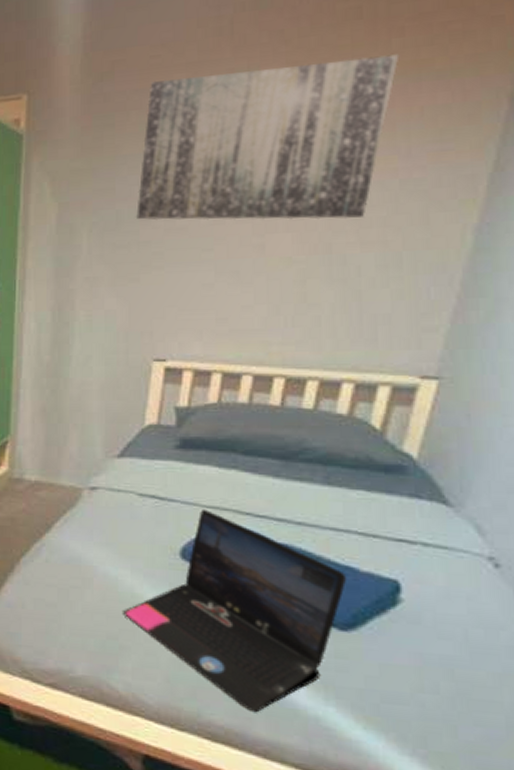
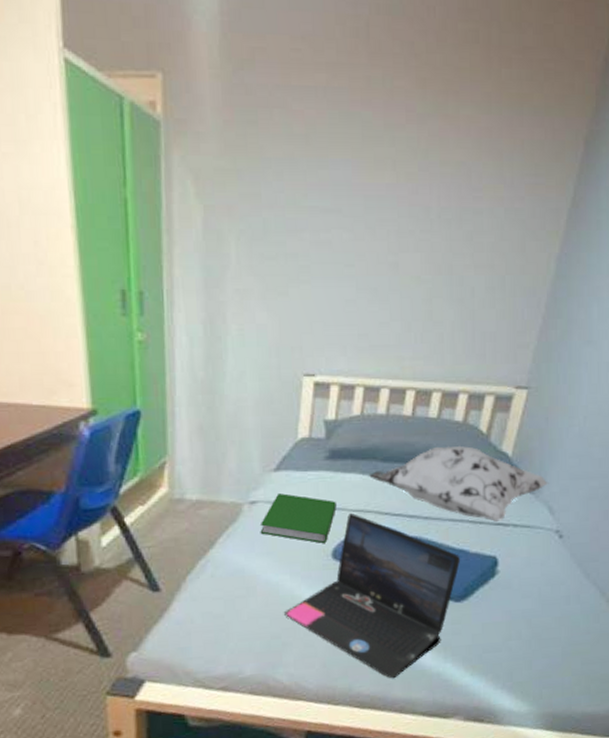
hardcover book: none [99,481,187,539] -> present [260,493,336,543]
wall art: present [136,54,400,221] -> none [283,77,507,241]
decorative pillow: none [225,441,476,537] -> present [368,445,549,522]

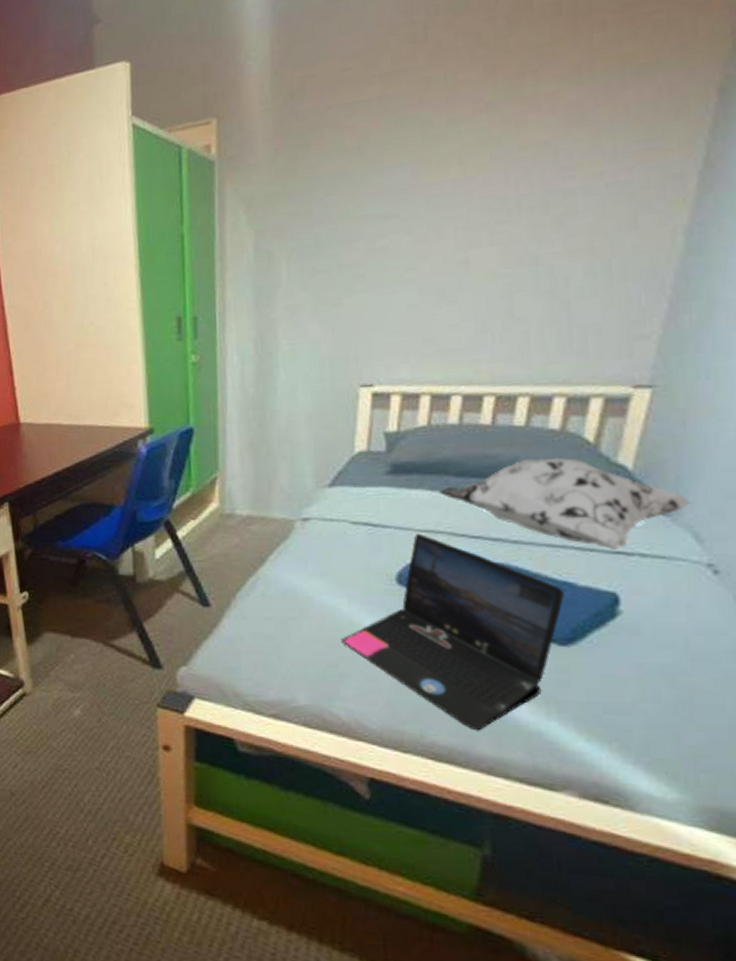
hardcover book: present [260,493,336,543] -> none [313,510,401,565]

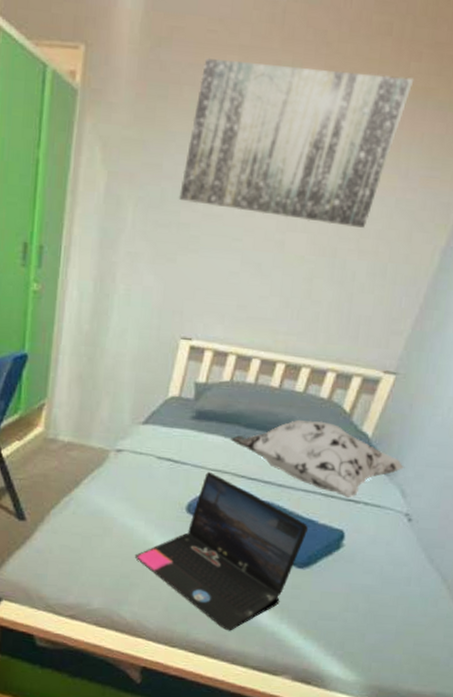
wall art: none [335,50,602,242] -> present [179,57,414,228]

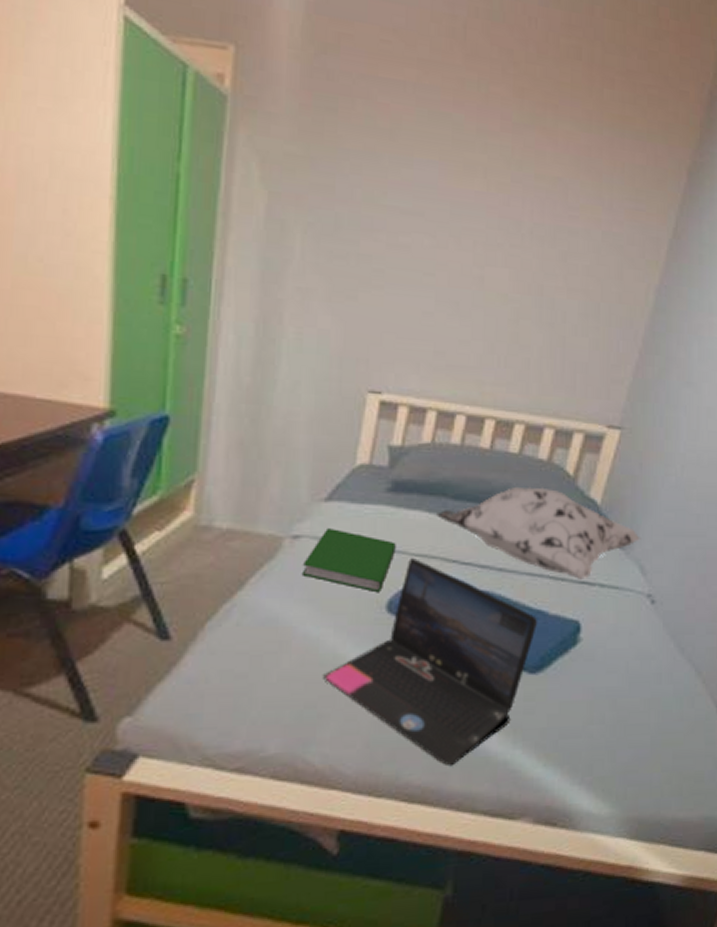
hardcover book: none [122,445,197,496] -> present [301,528,396,592]
wall art: present [179,57,414,228] -> none [357,69,609,263]

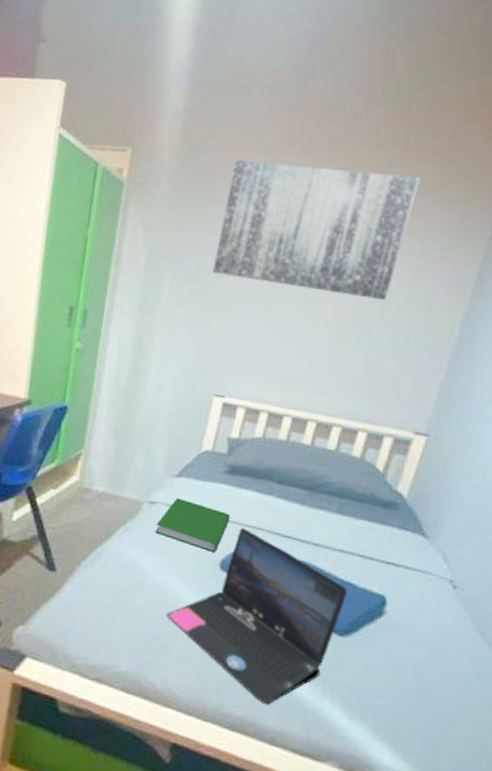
wall art: none [357,69,609,263] -> present [212,159,422,300]
decorative pillow: present [435,486,642,579] -> none [263,477,445,561]

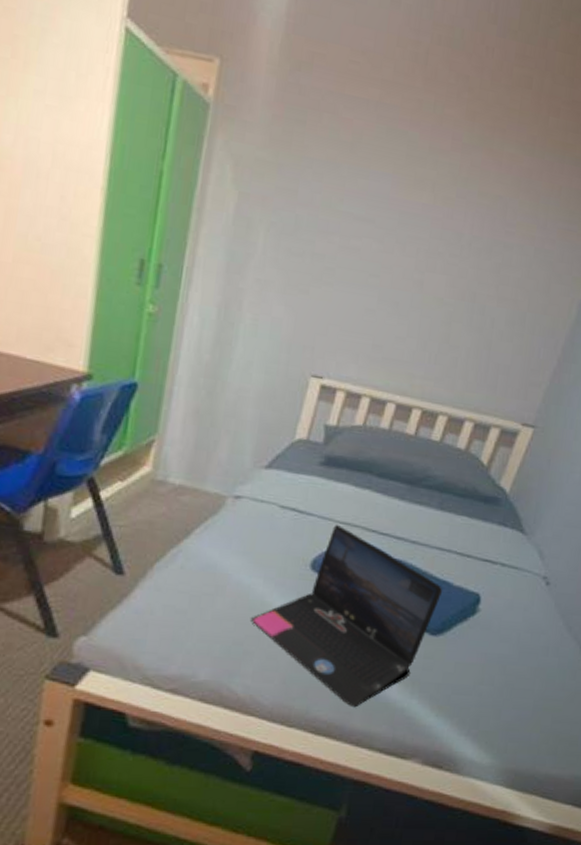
hardcover book: present [155,498,230,552] -> none [239,492,324,551]
wall art: present [212,159,422,300] -> none [314,87,553,275]

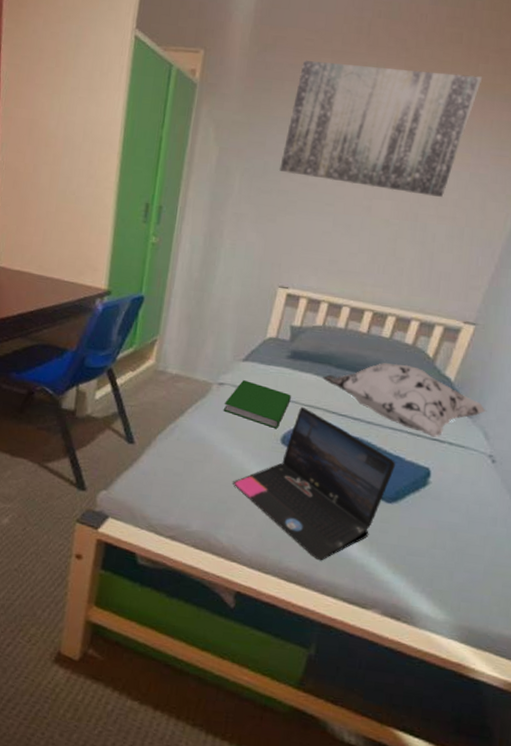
hardcover book: none [239,492,324,551] -> present [223,380,291,428]
wall art: none [314,87,553,275] -> present [279,59,483,197]
decorative pillow: none [360,470,543,558] -> present [322,362,487,437]

